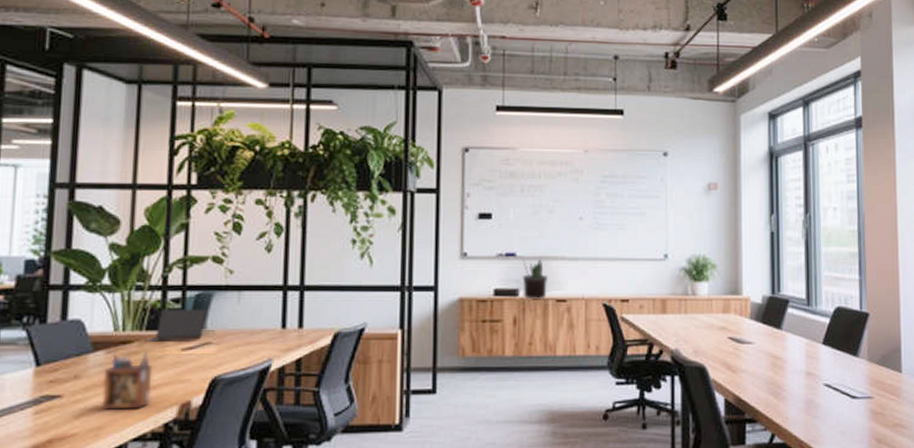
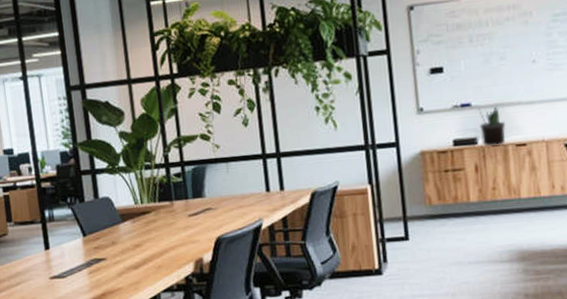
desk organizer: present [102,352,153,410] -> none [133,219,172,268]
laptop: present [144,308,207,343] -> none [158,180,204,213]

